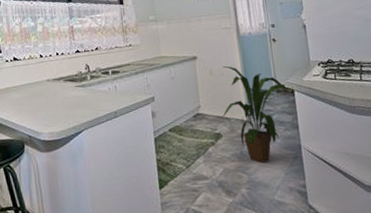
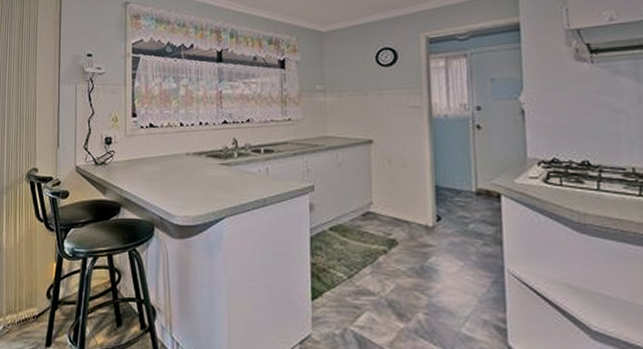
house plant: present [222,65,293,163] -> none [400,154,500,284]

